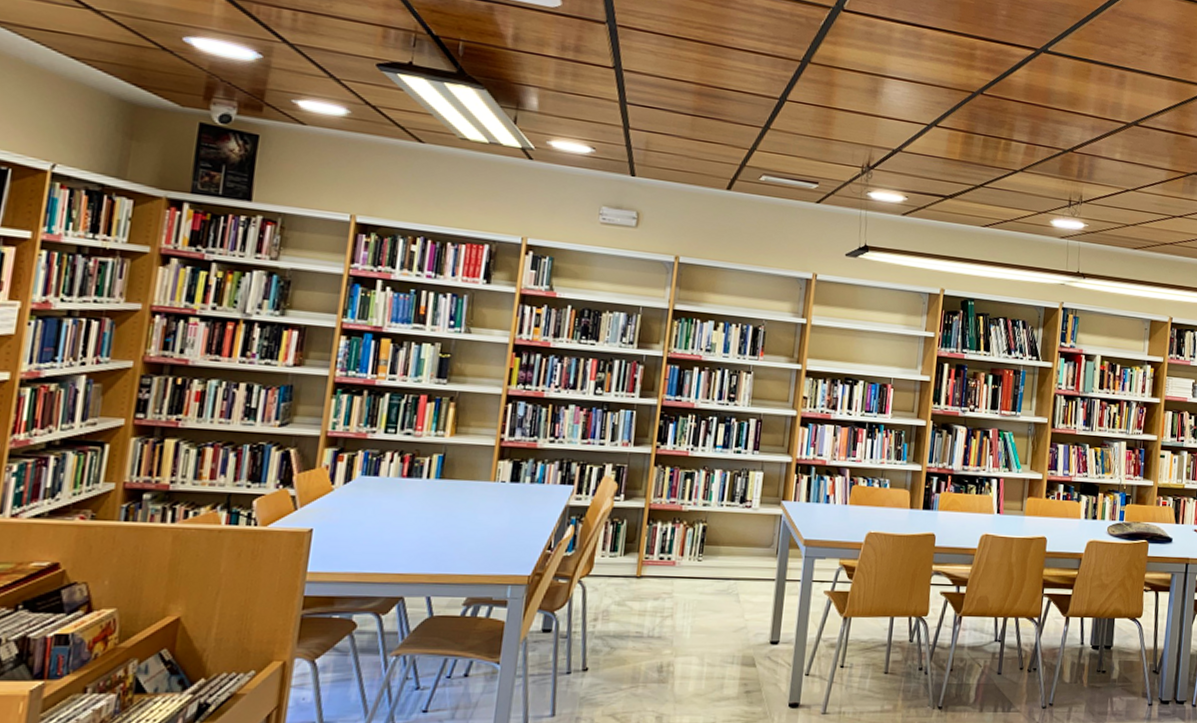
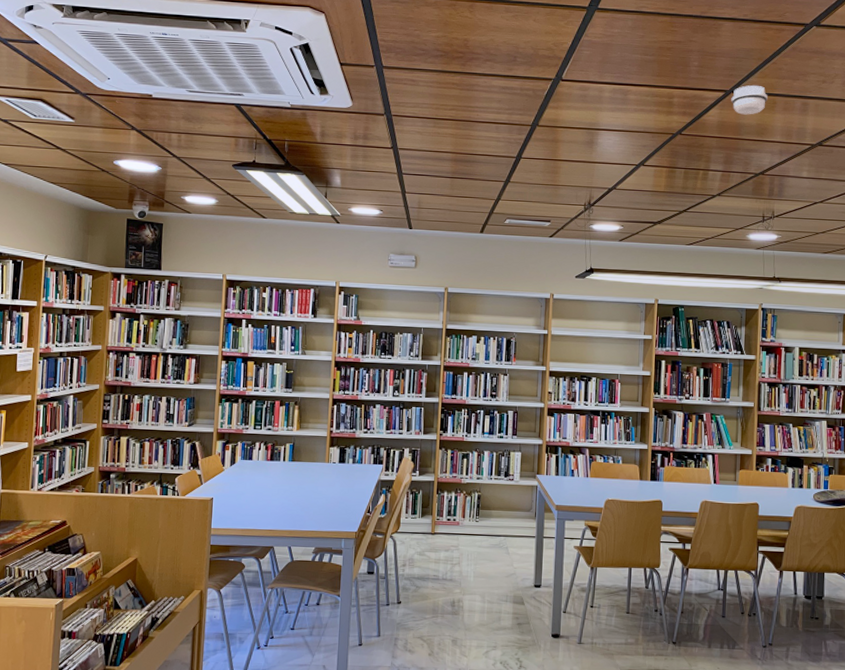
smoke detector: none [1041,46,1082,81] -> present [731,85,768,115]

